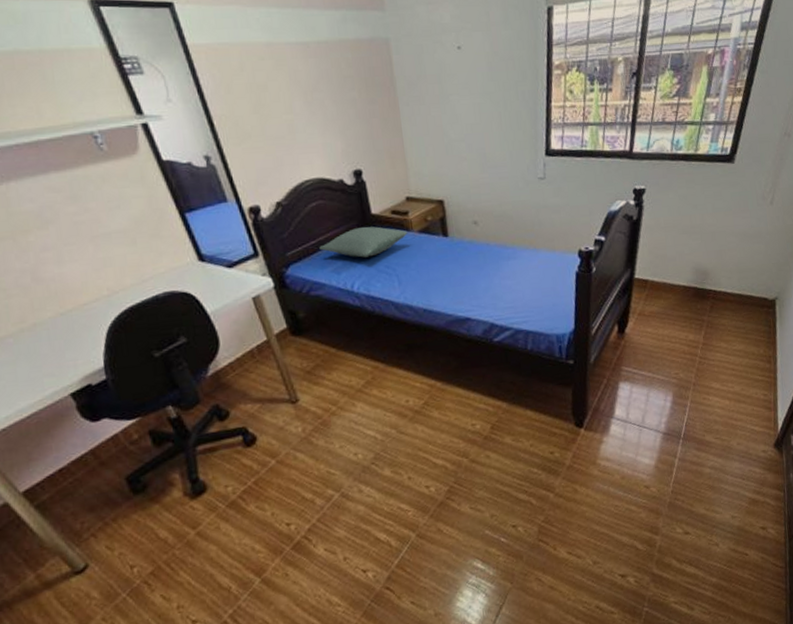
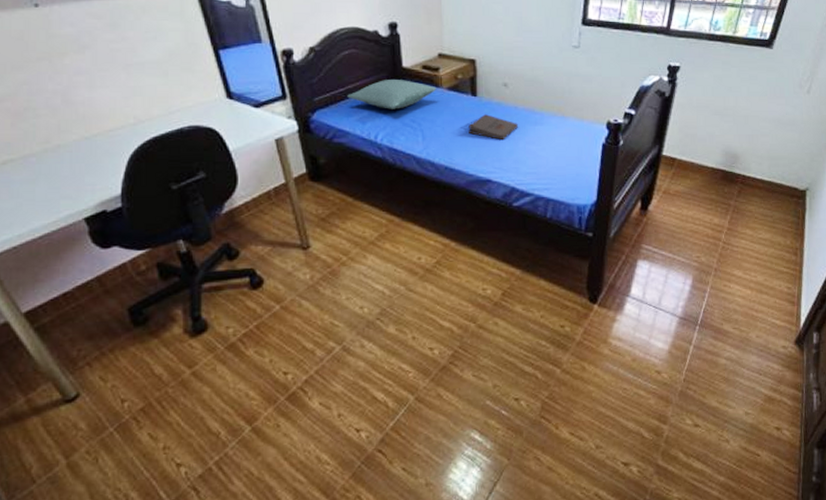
pizza box: none [443,253,492,278] -> present [468,114,518,140]

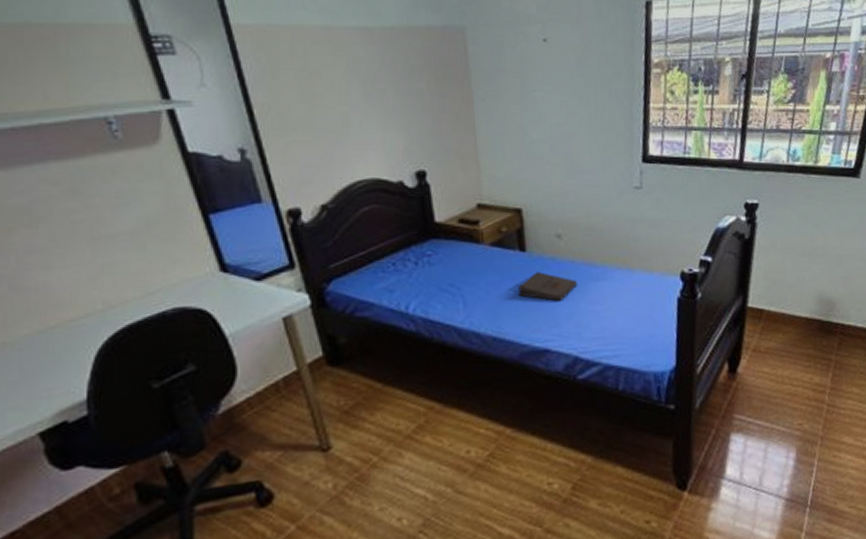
pillow: present [347,80,437,109] -> none [369,237,478,273]

